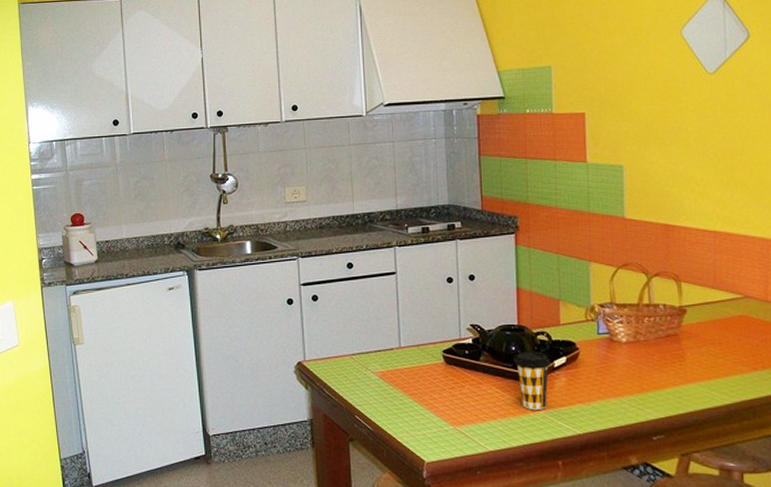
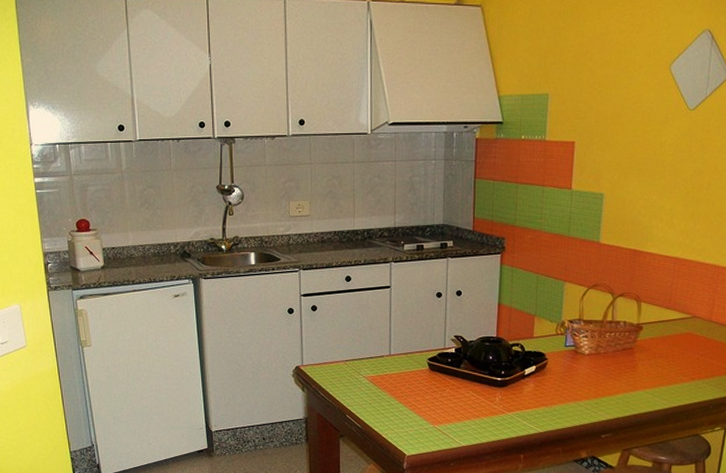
coffee cup: present [515,351,551,410] -> none [491,360,522,411]

